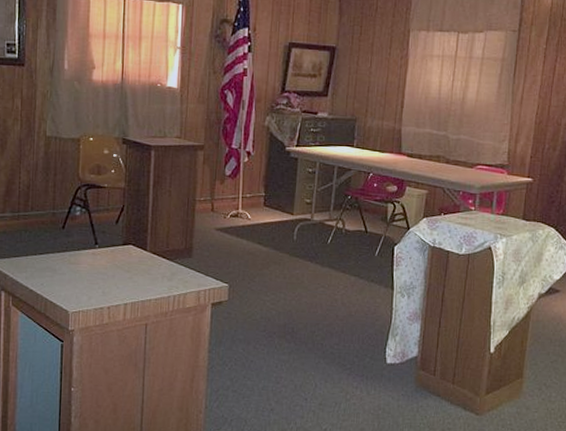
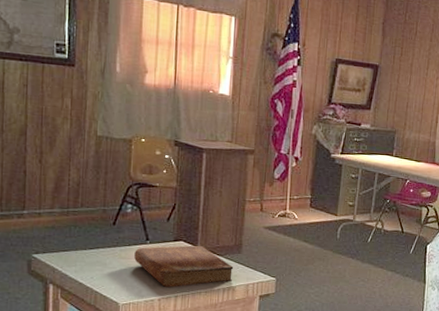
bible: none [83,249,184,294] -> present [134,245,234,287]

